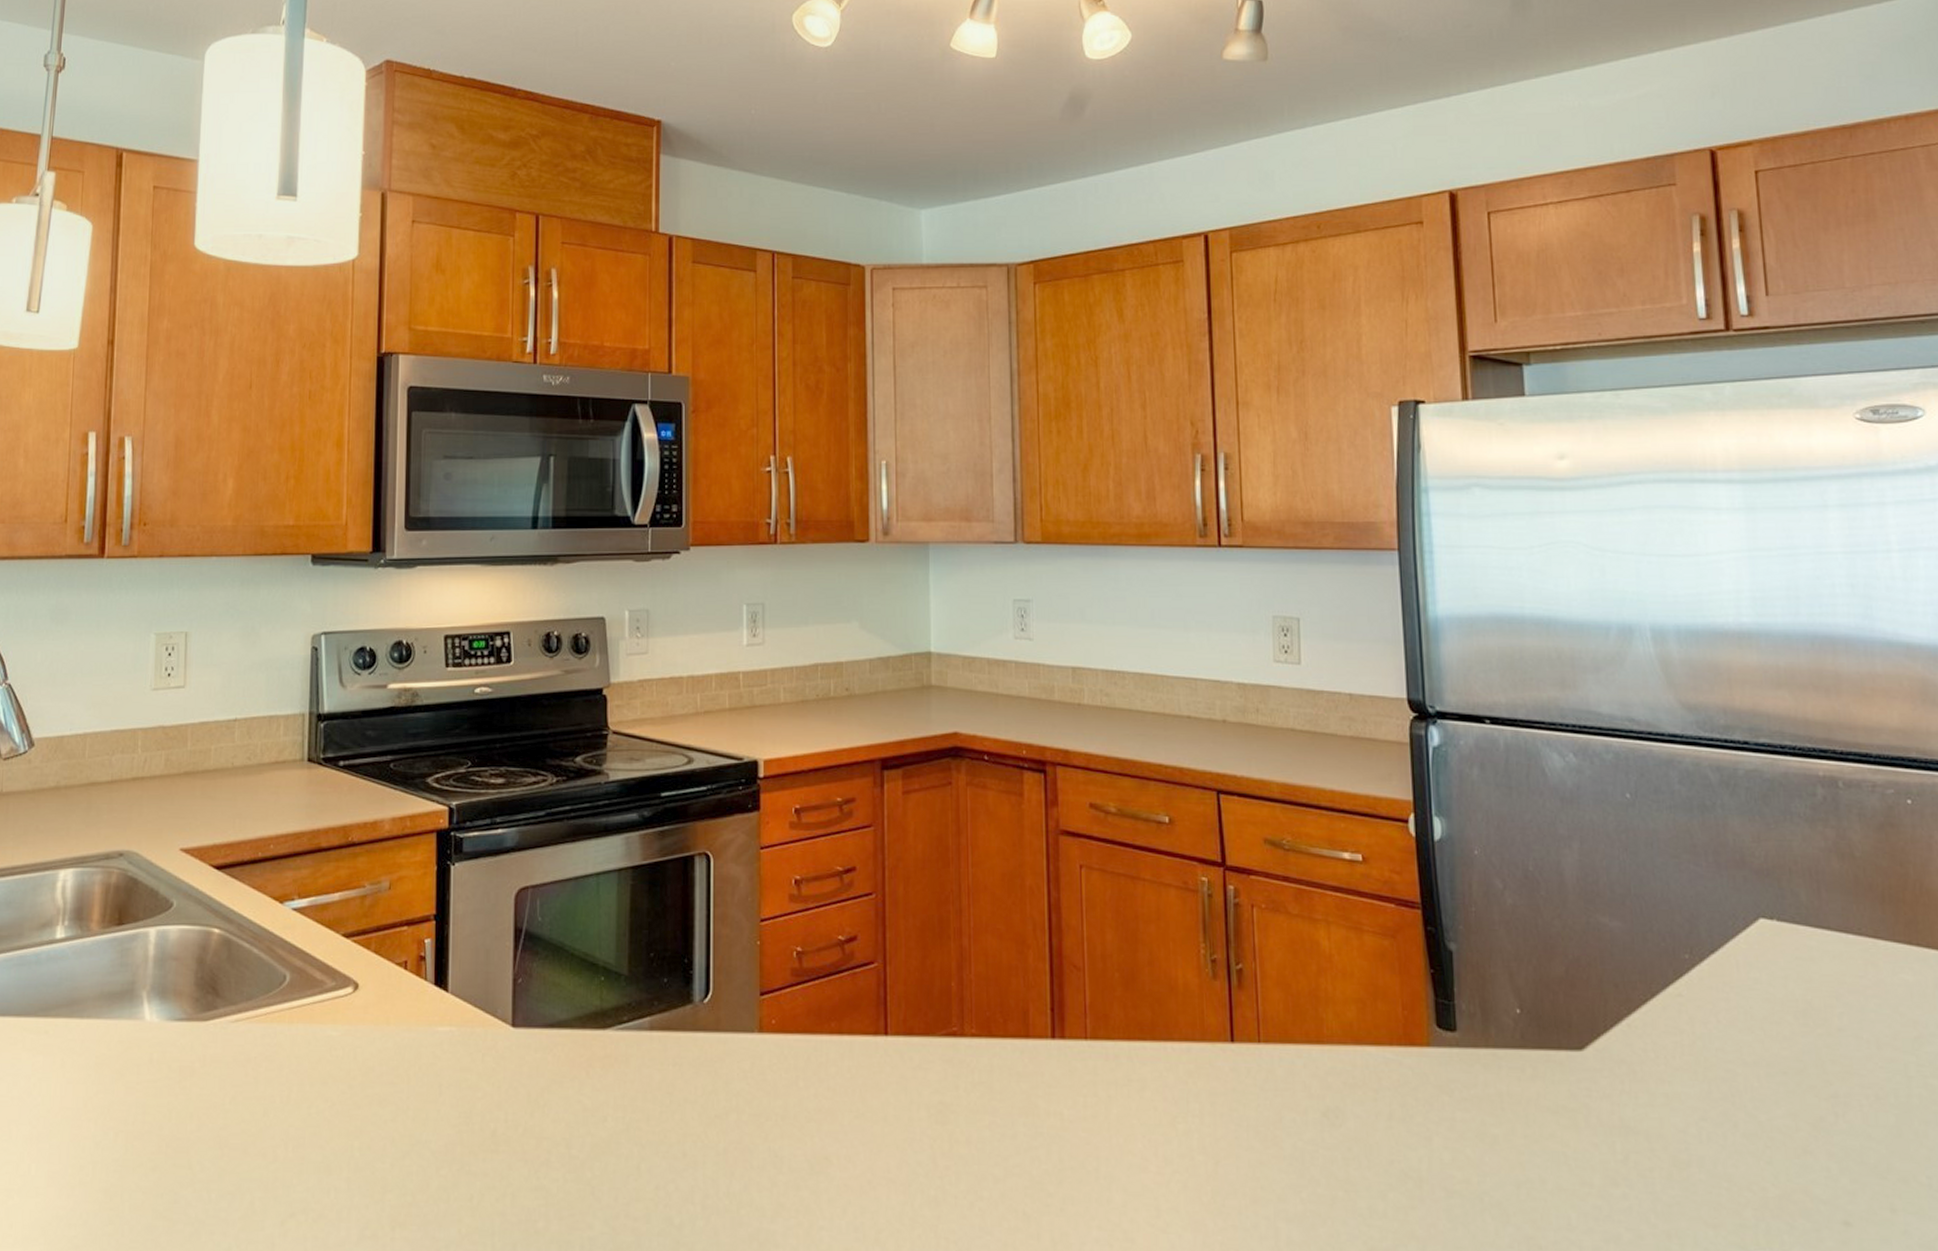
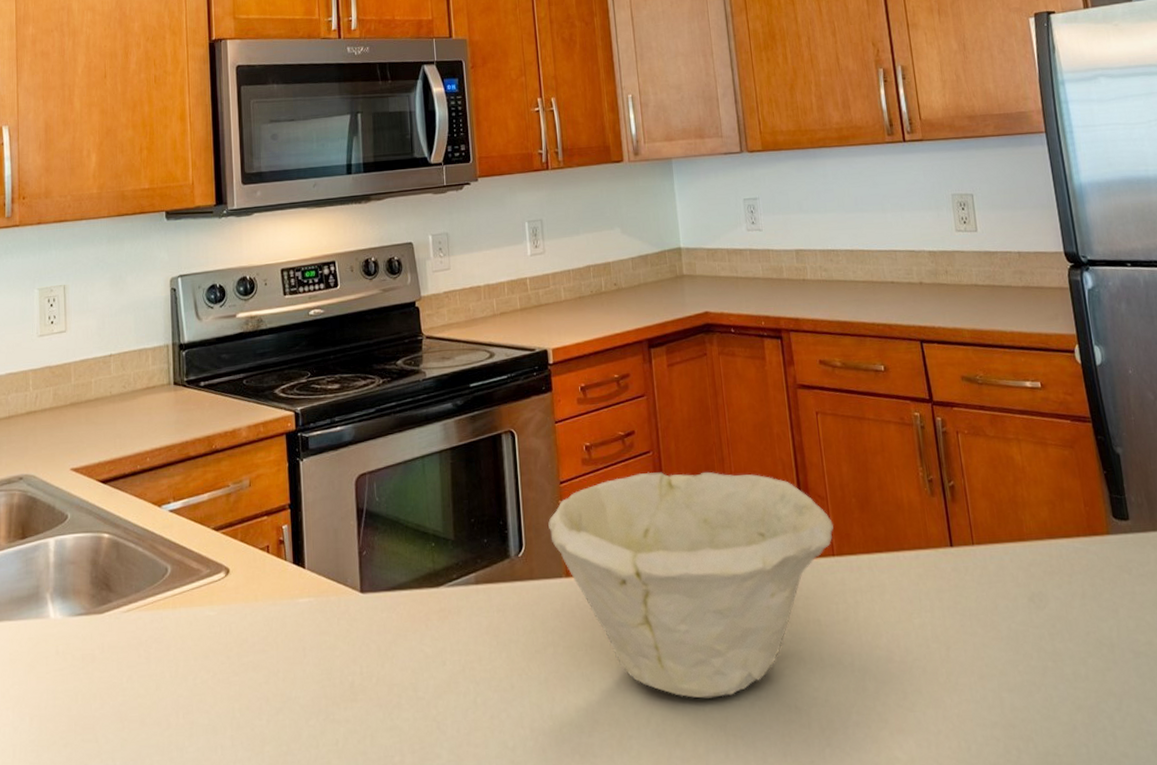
bowl: none [743,917,1089,1193] -> present [548,471,834,699]

